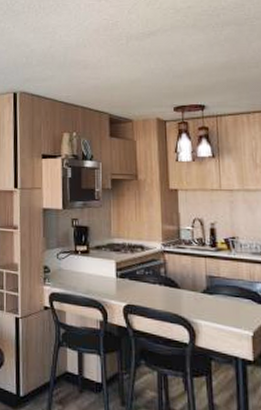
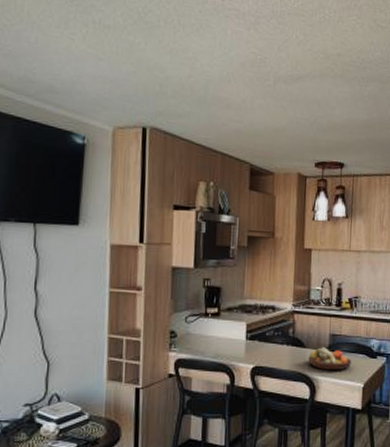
fruit bowl: none [184,289,235,316] -> present [308,347,352,371]

